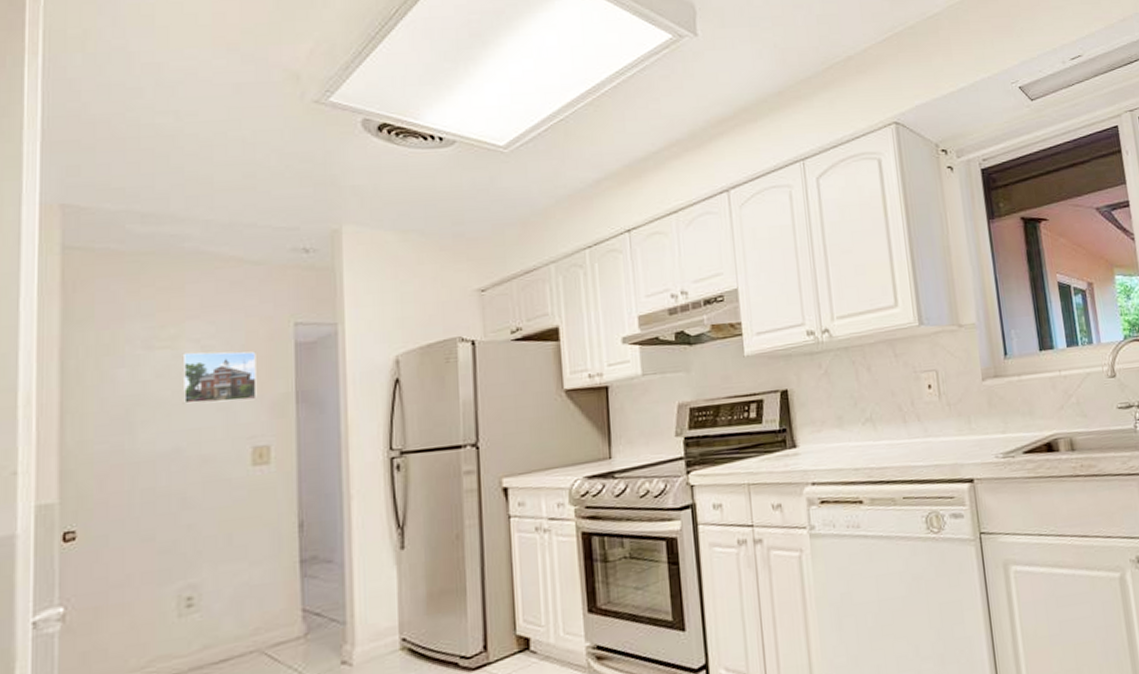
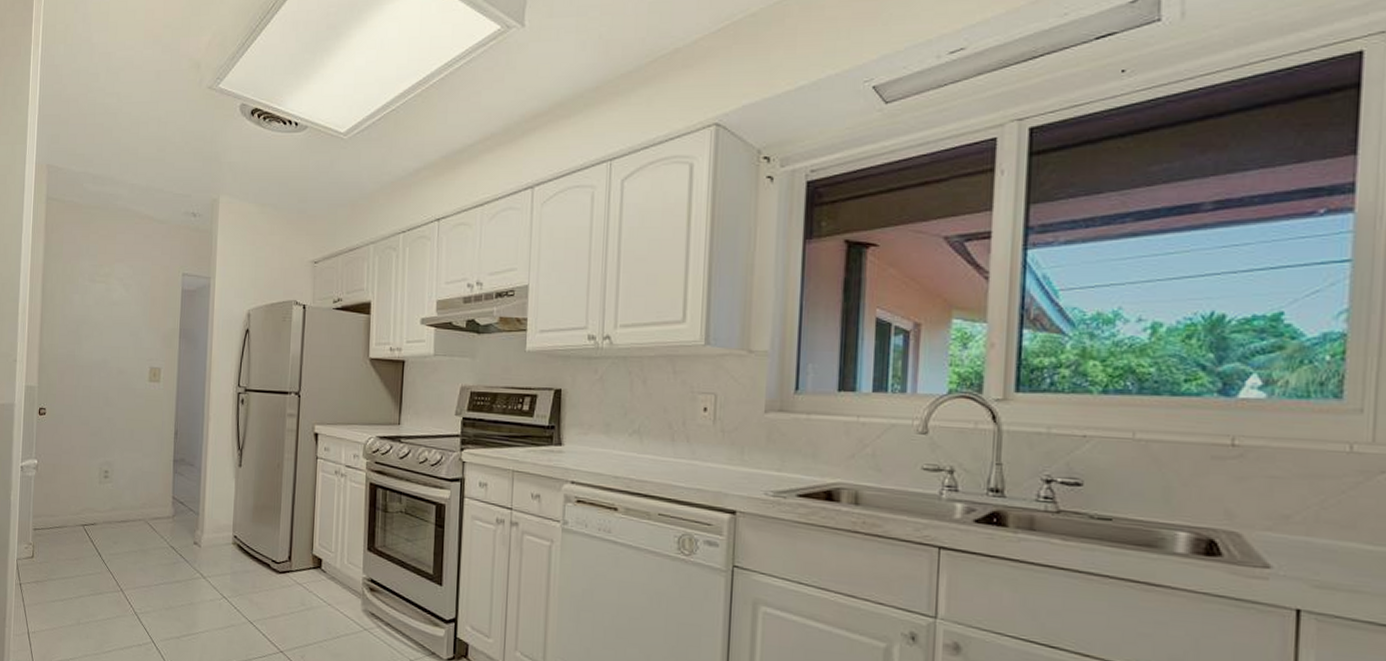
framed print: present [182,351,257,404] -> none [110,288,157,331]

